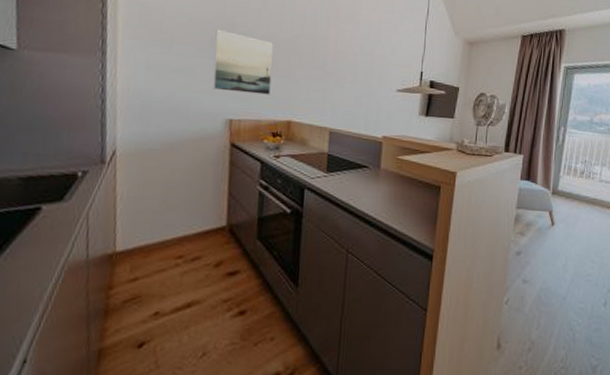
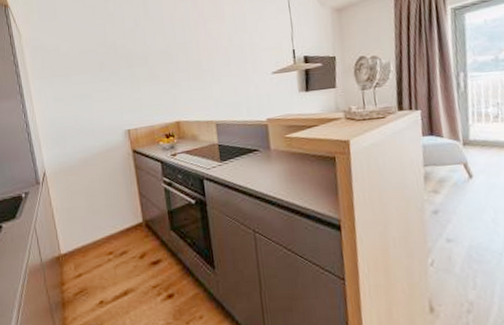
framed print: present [212,29,274,95] -> none [102,54,157,107]

